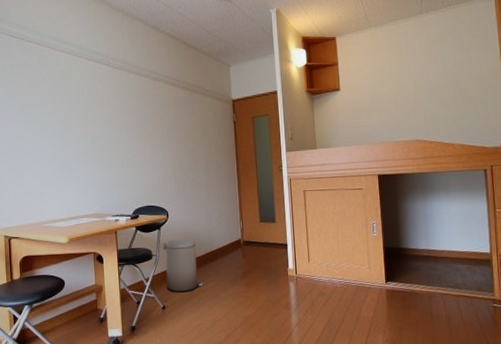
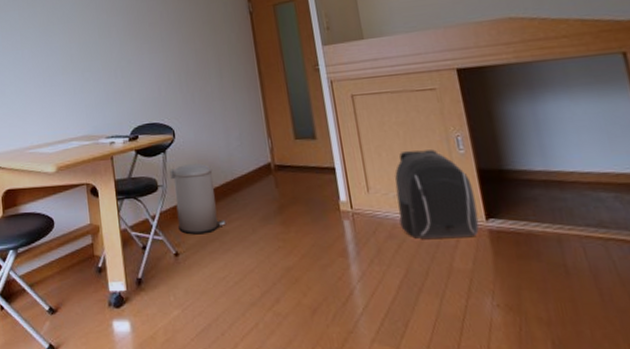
backpack: none [328,232,381,296] -> present [395,149,479,239]

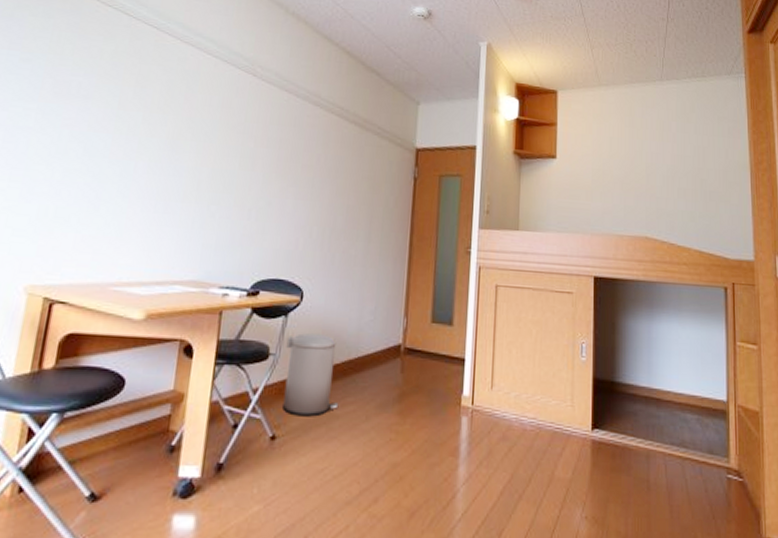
backpack: present [395,149,479,239] -> none [515,350,586,446]

